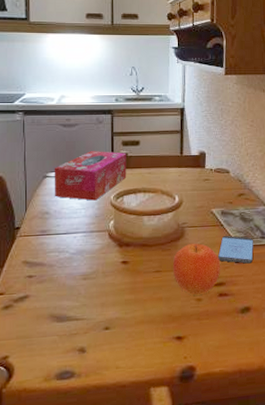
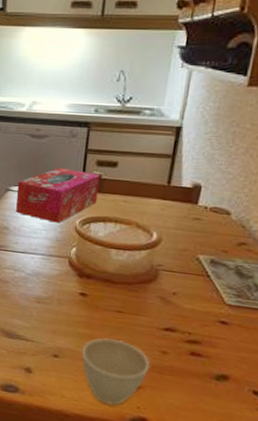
cup: none [130,298,188,363] -> present [82,337,149,405]
fruit: present [172,243,221,296] -> none [137,289,199,348]
smartphone: present [218,235,253,264] -> none [197,288,249,328]

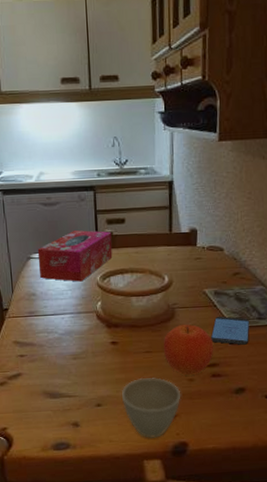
fruit: none [137,289,199,348] -> present [163,324,214,376]
smartphone: none [197,288,249,328] -> present [211,316,249,345]

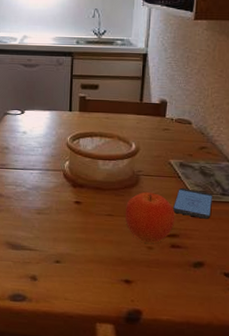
tissue box: present [37,230,113,282] -> none [13,92,85,141]
cup: present [121,377,180,438] -> none [80,239,138,302]

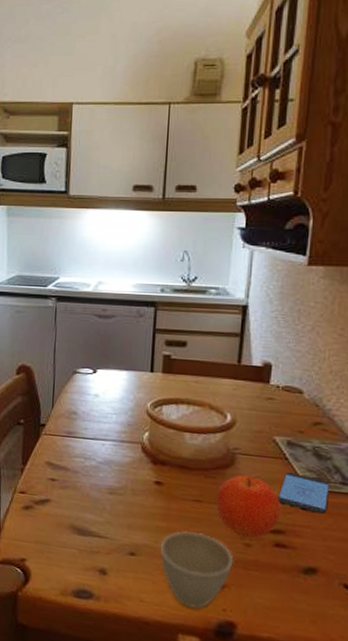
cup: none [80,239,138,302] -> present [160,530,232,609]

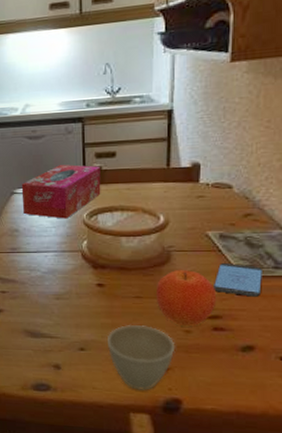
tissue box: none [84,348,170,406] -> present [21,164,101,219]

